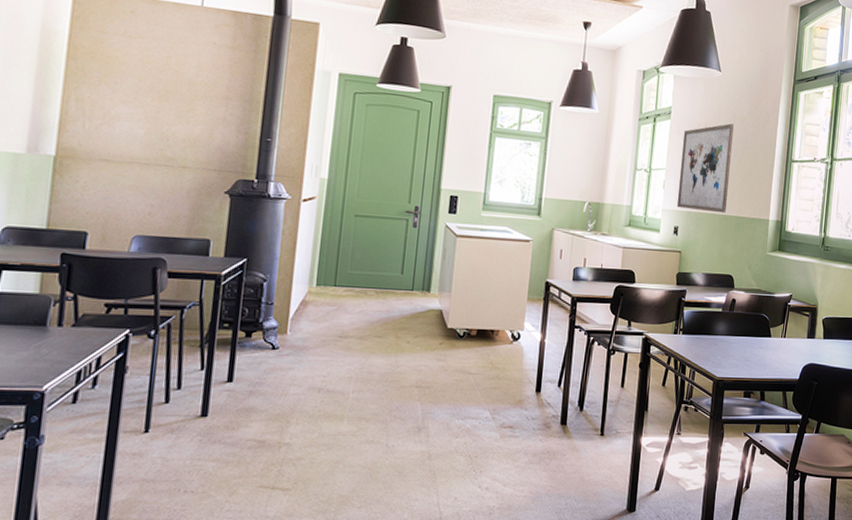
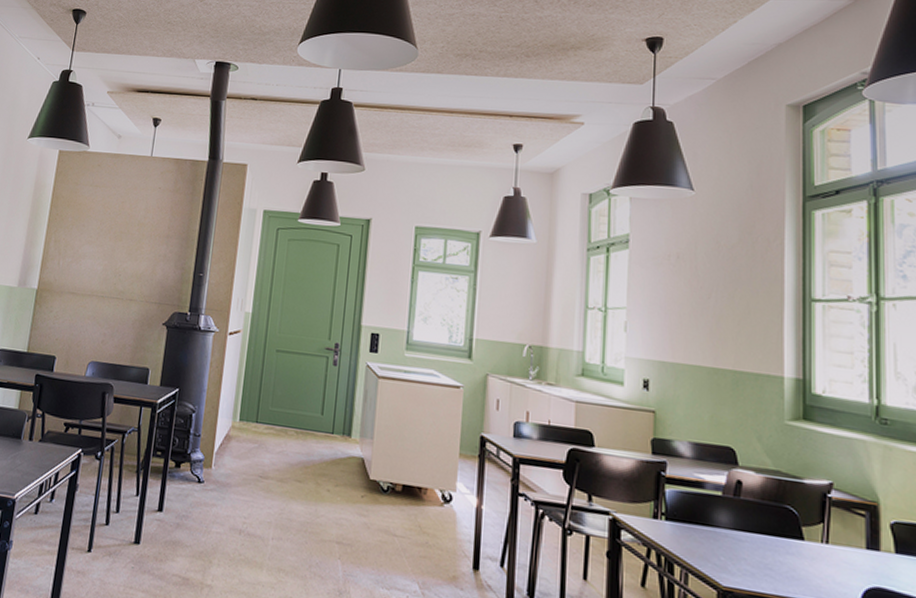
wall art: present [676,123,734,214] -> none [644,252,718,366]

